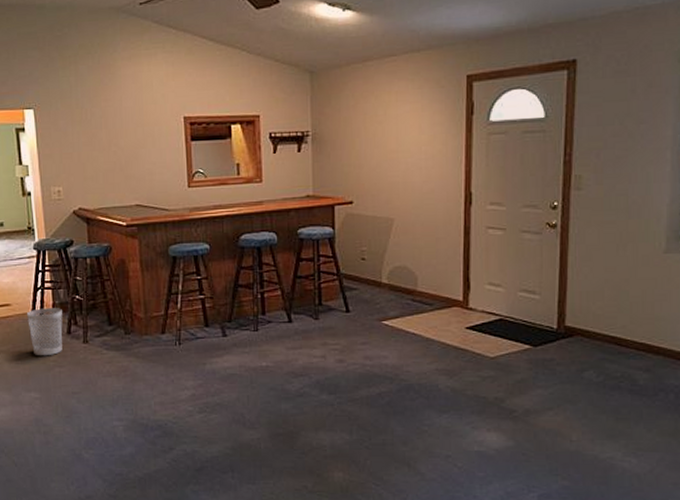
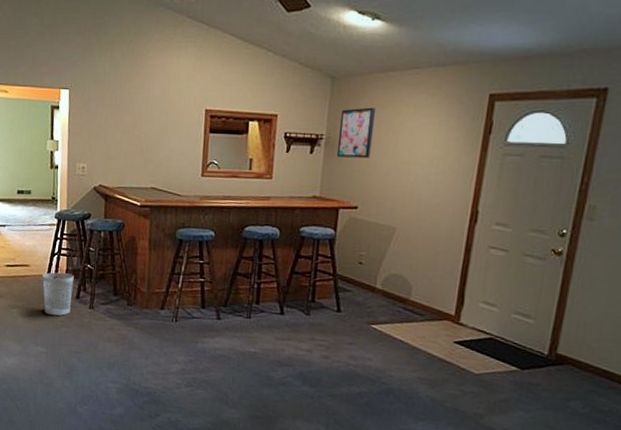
wall art: none [324,99,359,153] -> present [336,107,377,159]

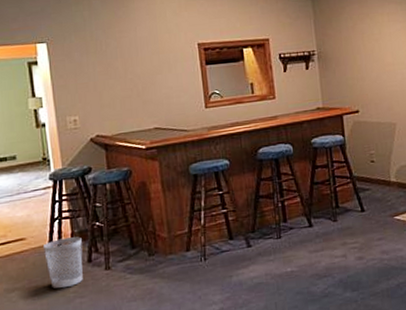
wall art: present [336,107,377,159] -> none [327,21,360,69]

